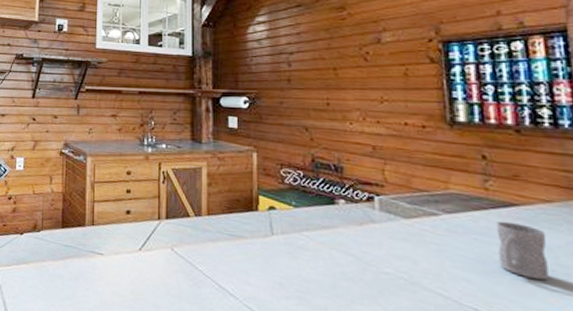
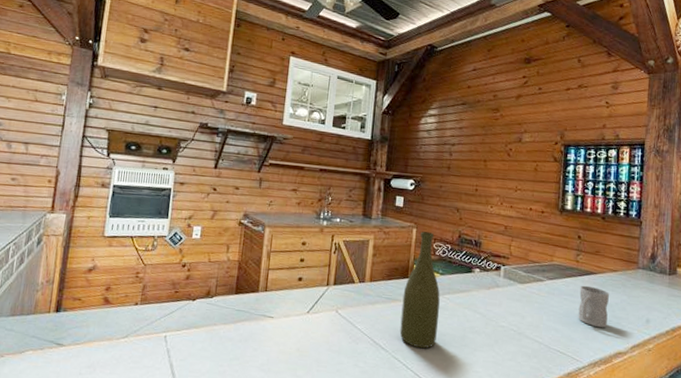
bottle: none [249,156,298,298] -> present [399,231,440,349]

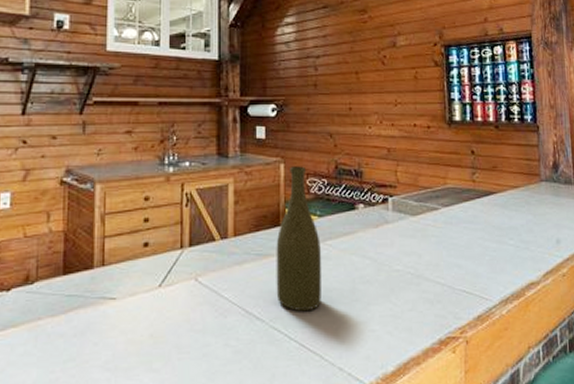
mug: present [578,285,609,328] -> none [480,208,514,257]

